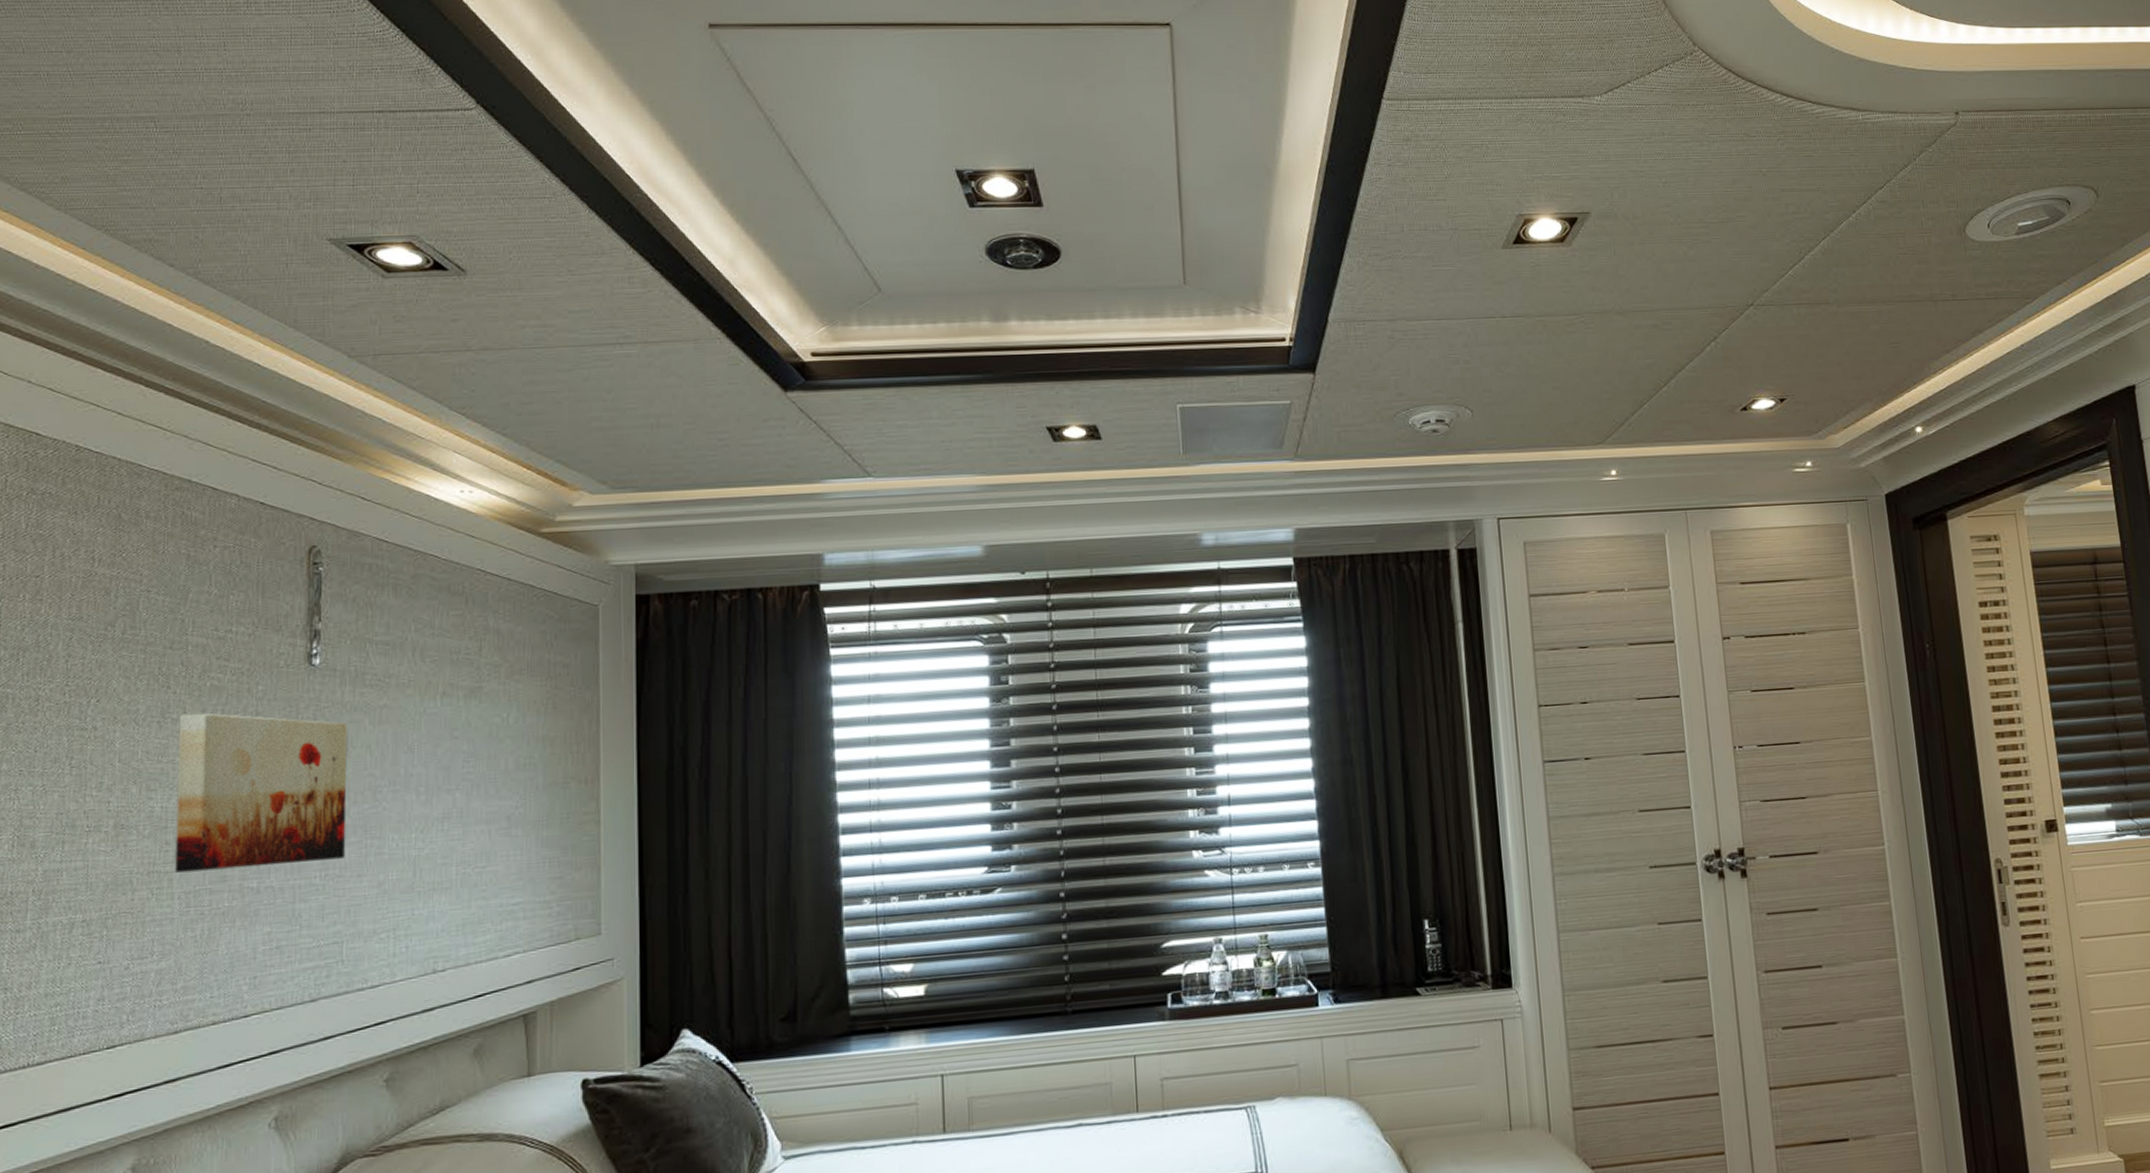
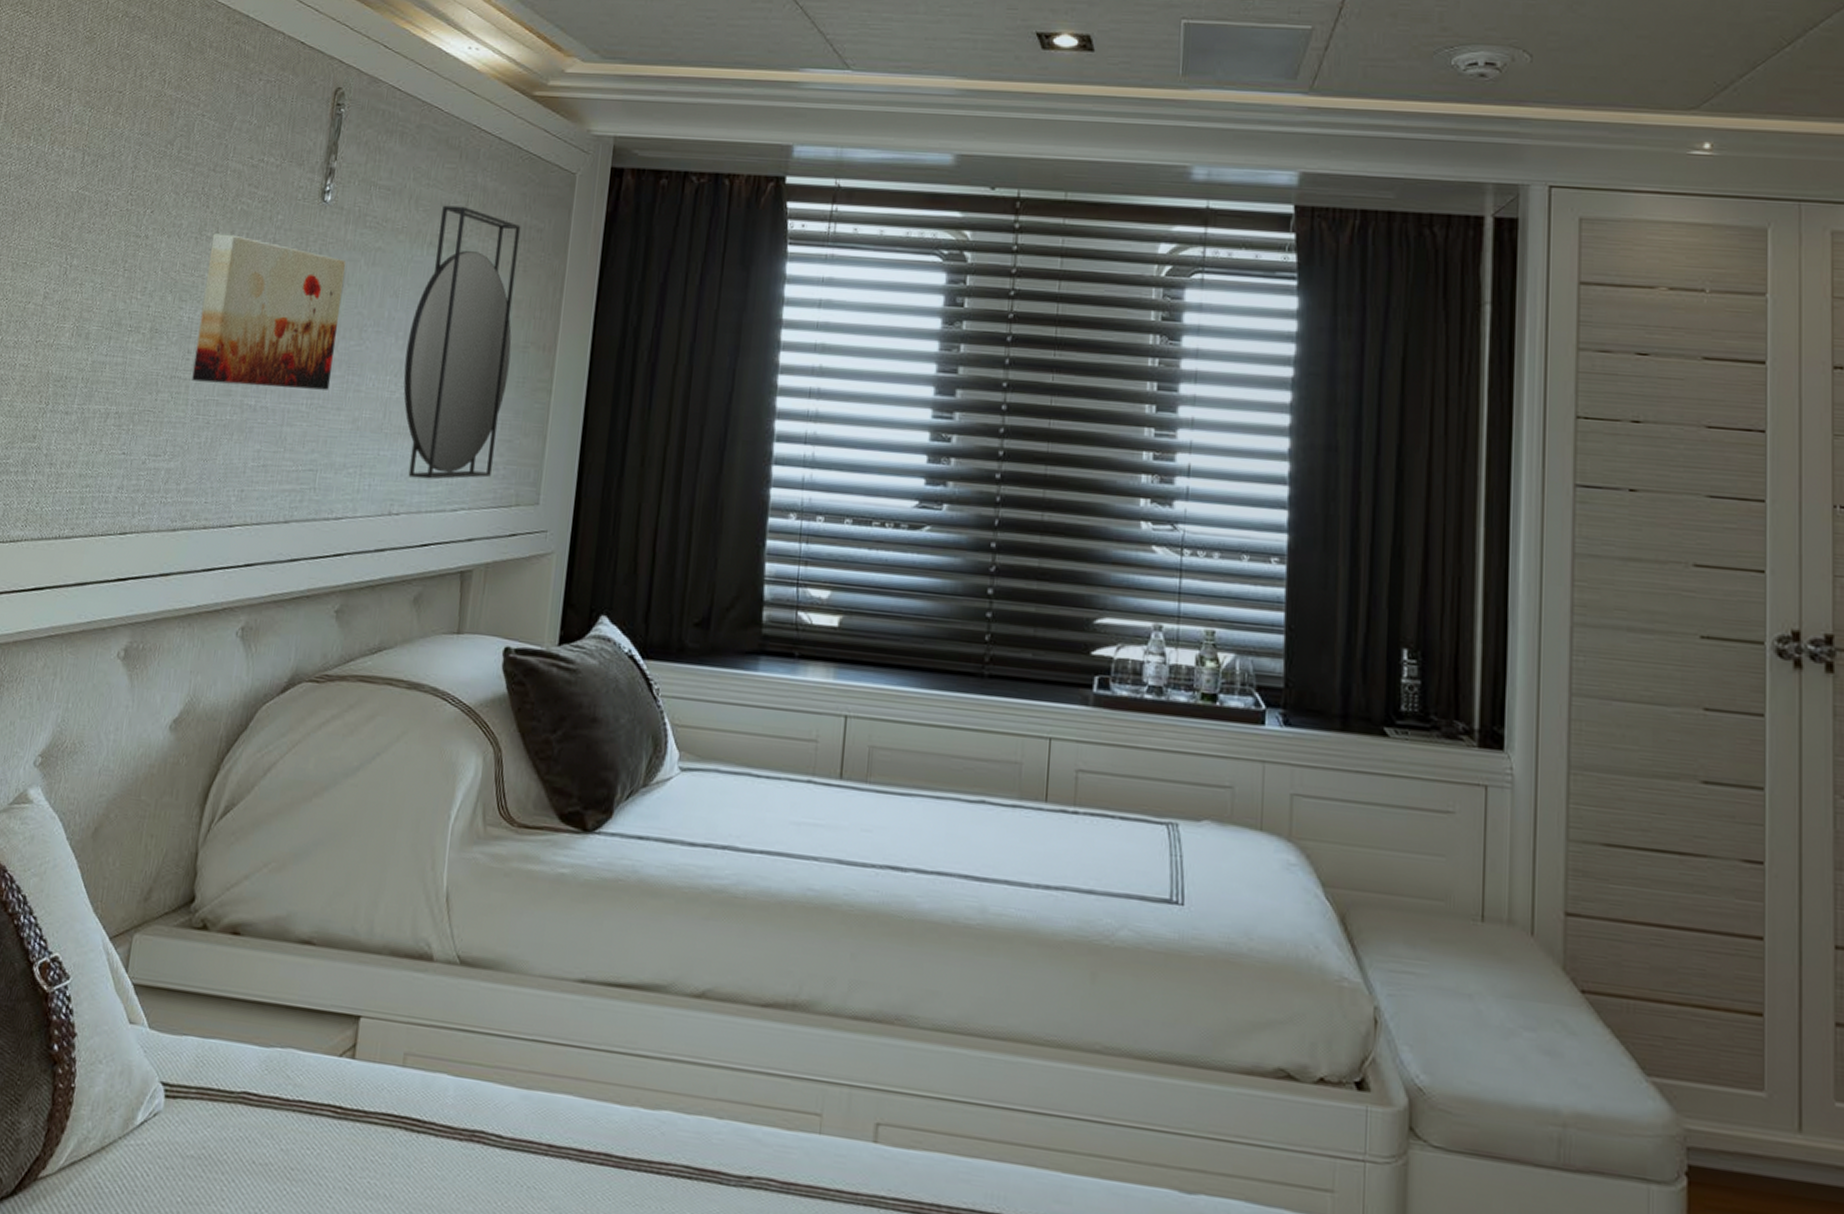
home mirror: none [431,652,550,932] -> present [403,205,521,480]

